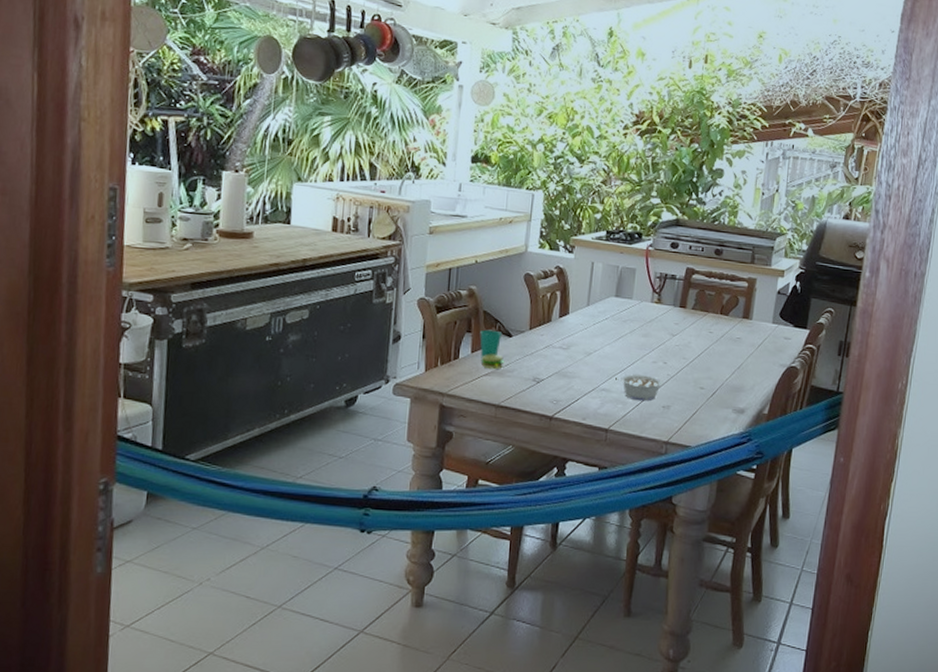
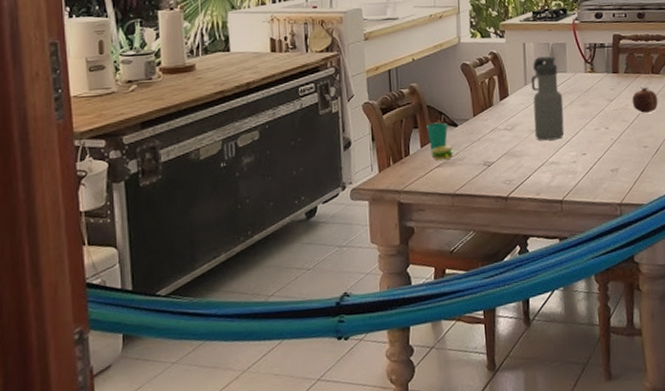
water bottle: none [589,279,625,367] -> present [531,56,565,141]
legume: present [615,374,663,402] -> none [562,142,608,169]
fruit: none [695,326,723,354] -> present [632,86,659,113]

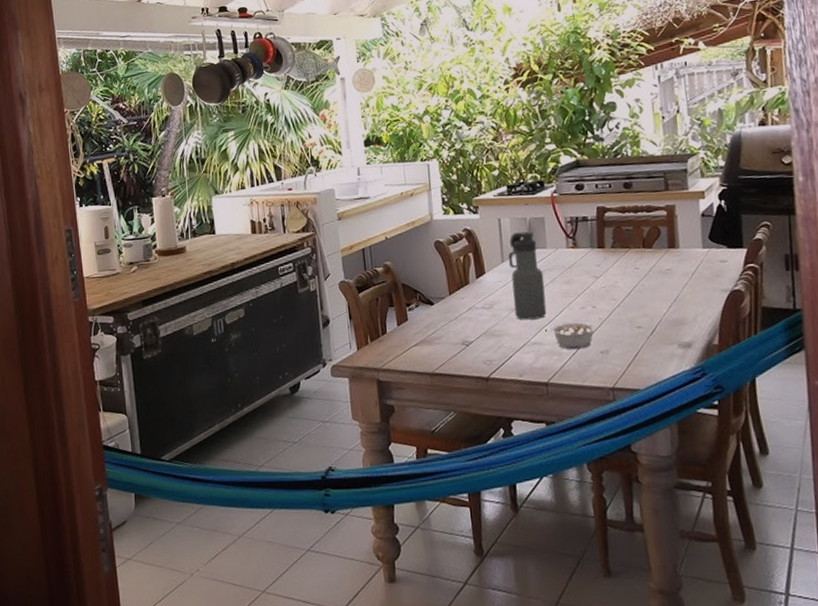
cup: present [426,122,454,161] -> none [402,300,431,340]
legume: none [562,142,608,169] -> present [545,322,596,350]
fruit: present [632,86,659,113] -> none [621,262,652,291]

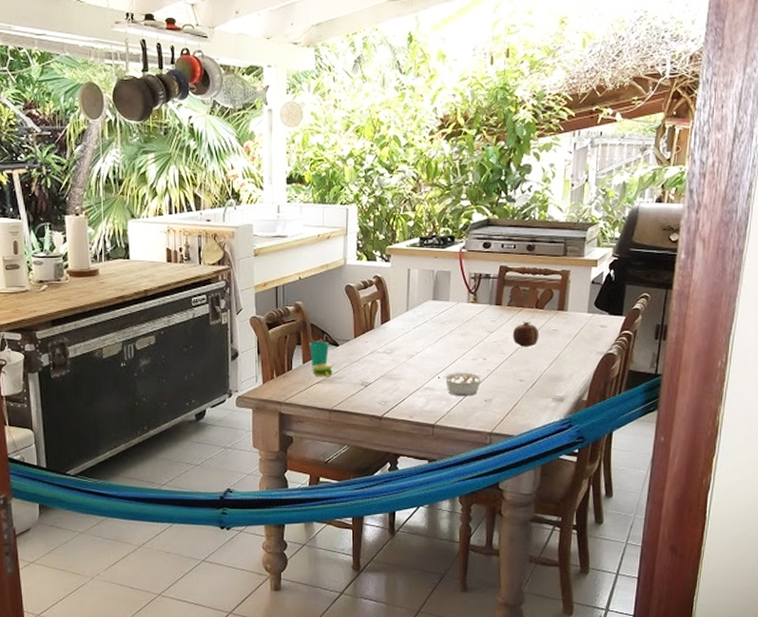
cup: none [402,300,431,340] -> present [309,341,334,378]
water bottle: present [508,231,547,320] -> none [412,283,443,367]
fruit: none [621,262,652,291] -> present [512,321,539,347]

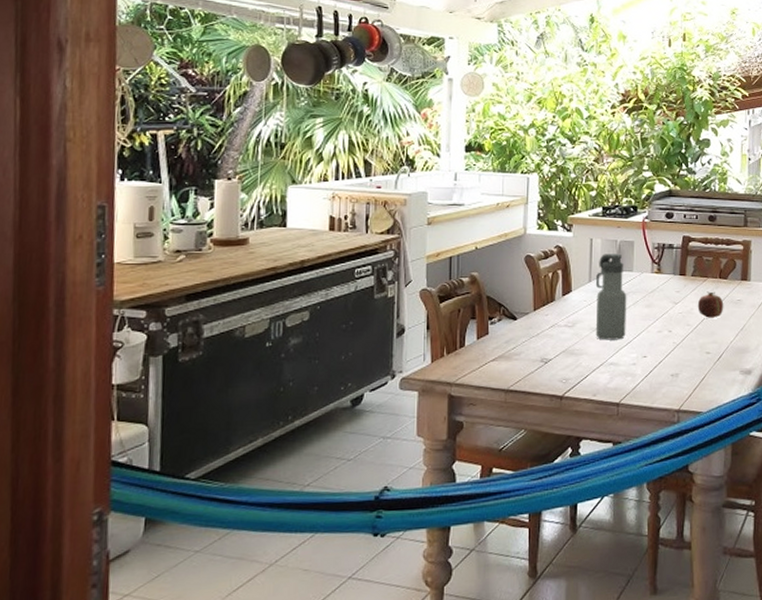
cup: present [309,341,334,378] -> none [484,314,511,355]
water bottle: none [412,283,443,367] -> present [595,253,627,341]
legume: present [438,372,483,397] -> none [623,345,669,372]

